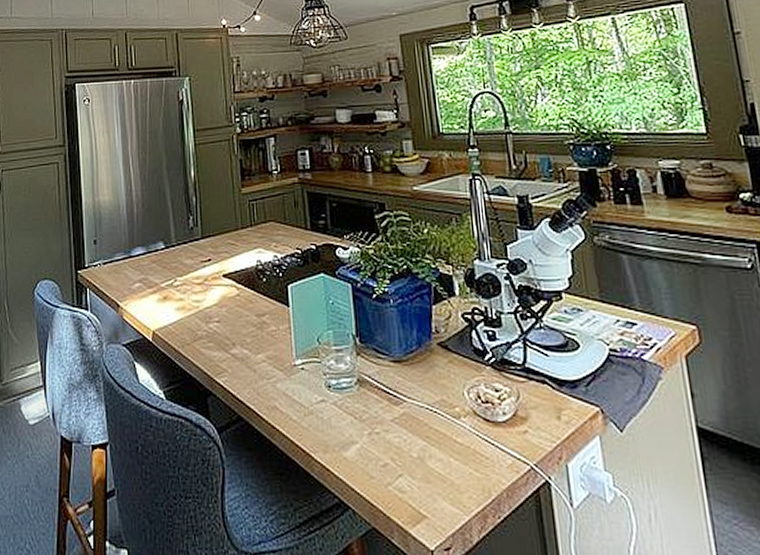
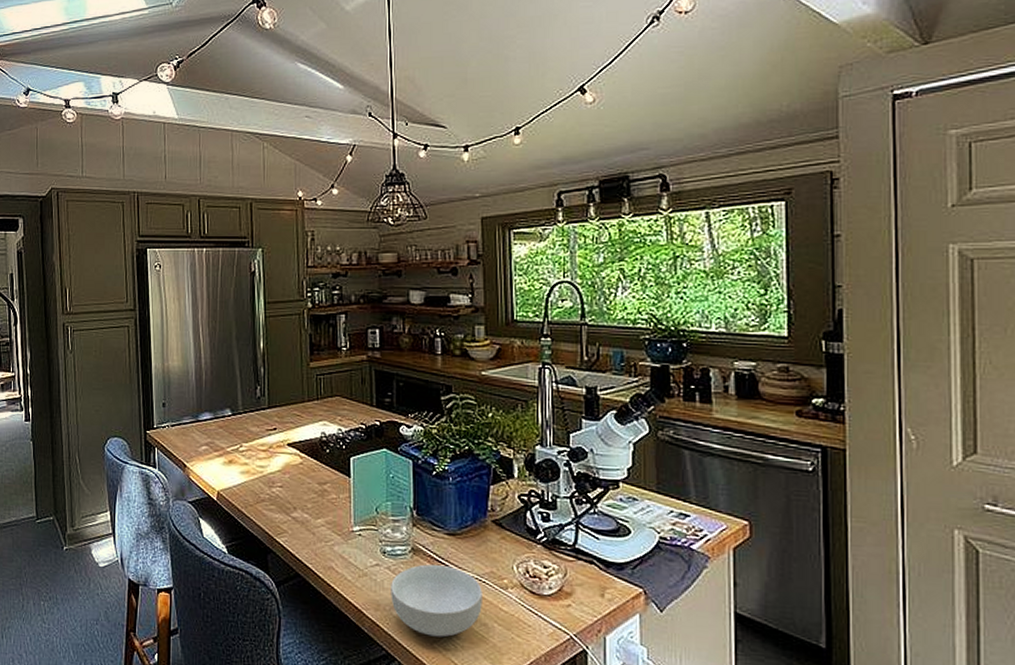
cereal bowl: none [338,395,436,478] -> present [391,564,482,638]

